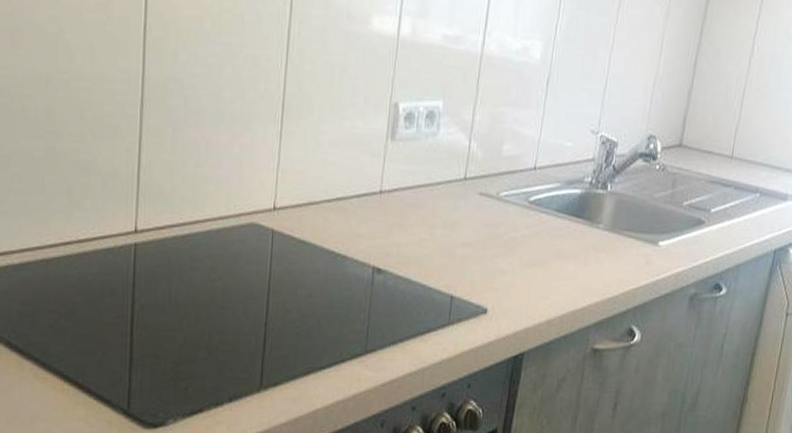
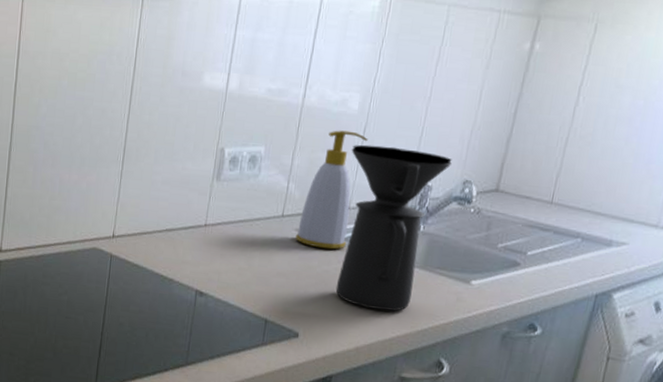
soap bottle: none [479,82,552,215] -> present [294,130,368,250]
coffee maker: none [524,98,636,279] -> present [335,144,452,311]

